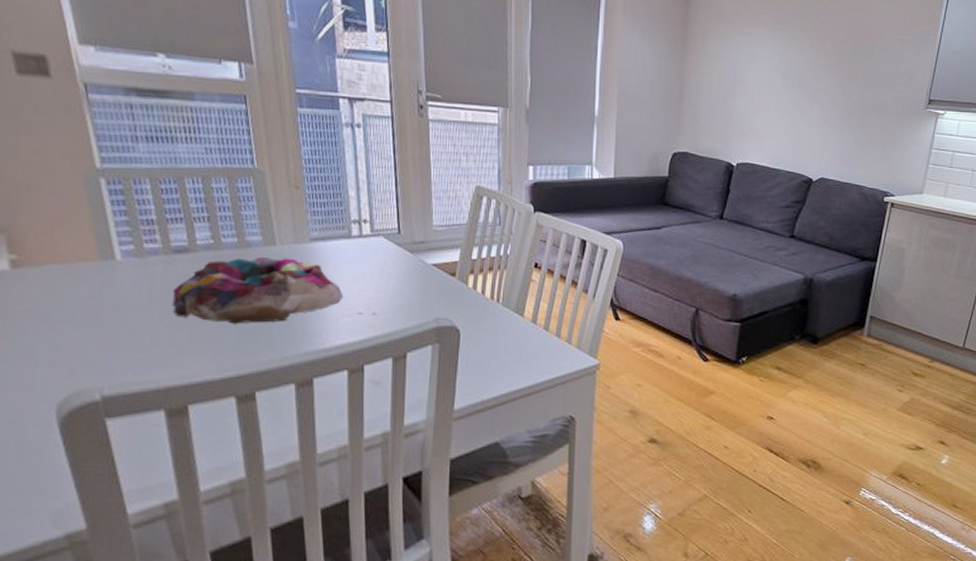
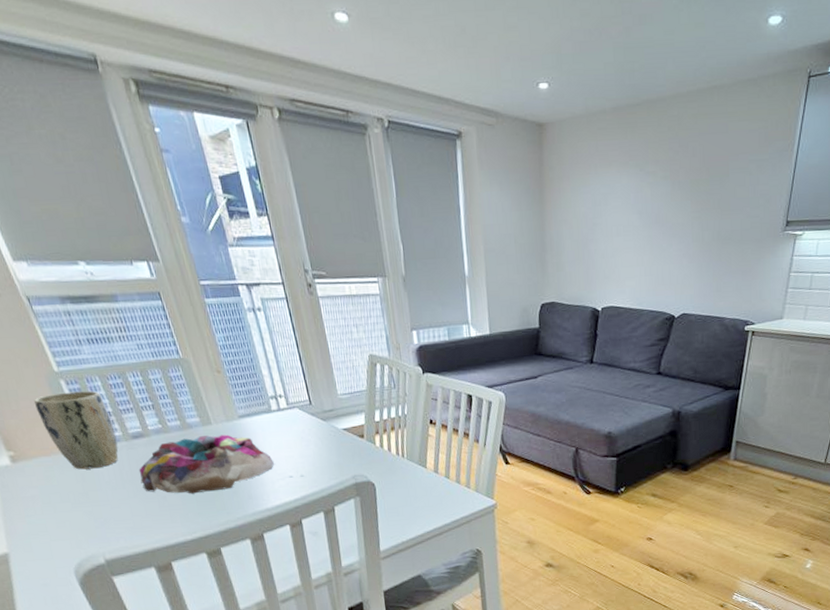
plant pot: none [60,192,154,284] -> present [33,390,119,470]

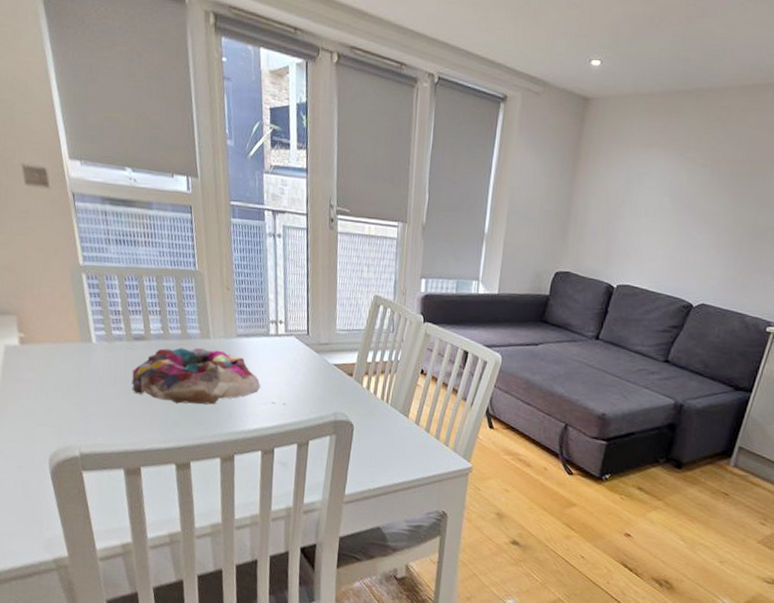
plant pot: present [33,390,119,470] -> none [54,285,120,363]

